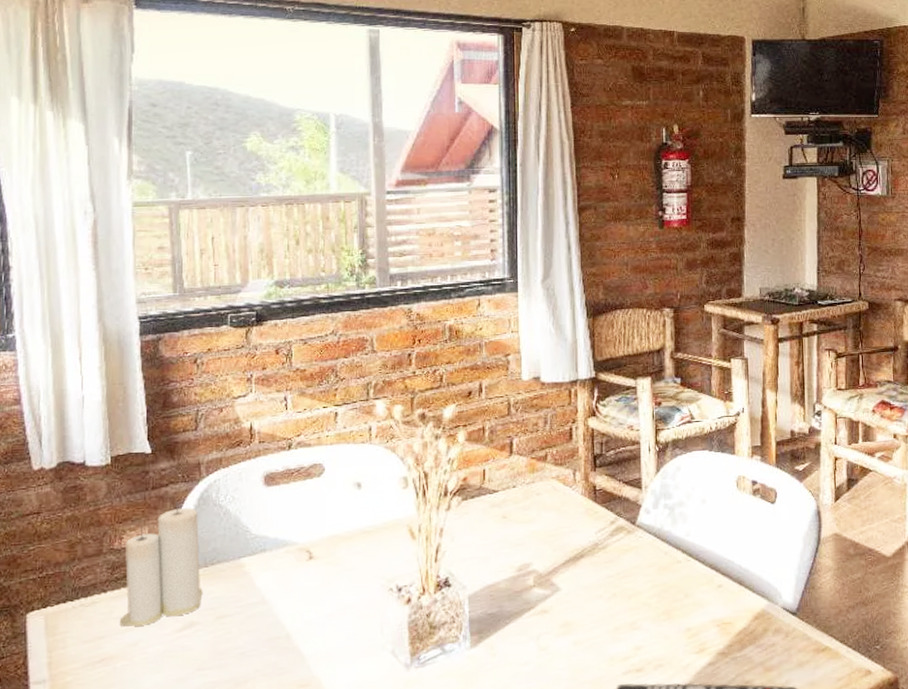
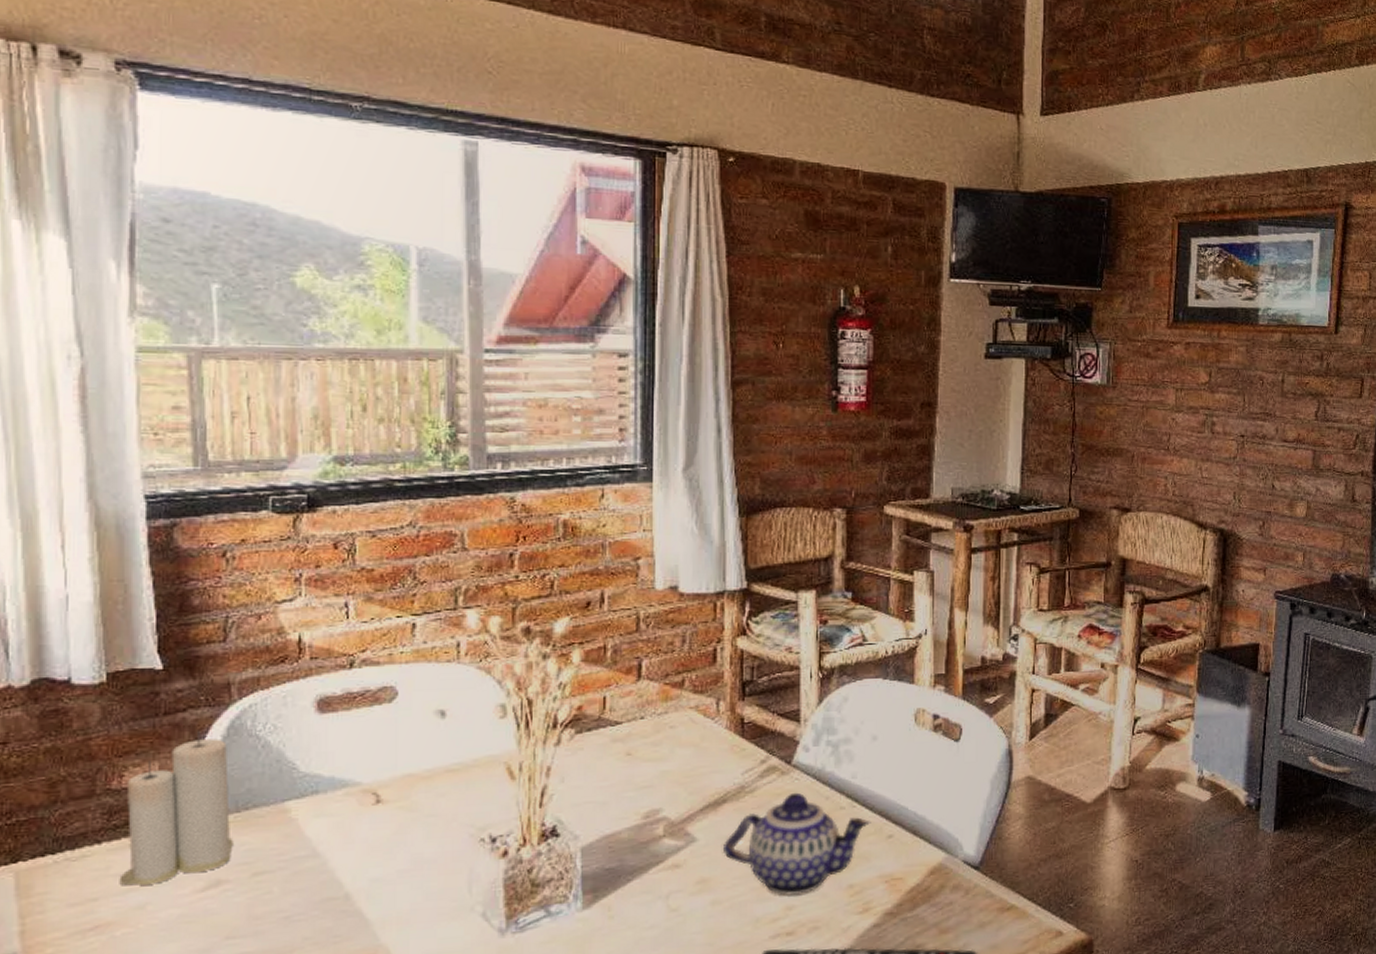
teapot: none [581,548,704,637] -> present [722,792,871,896]

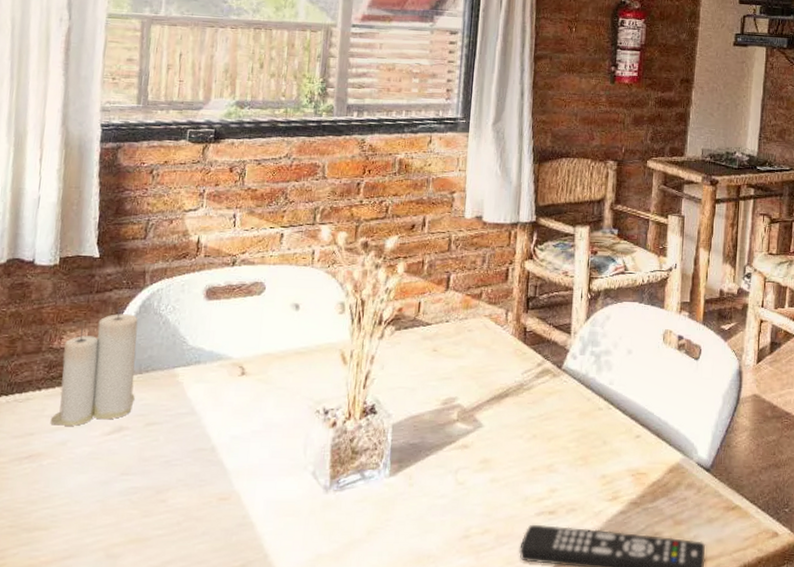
teapot: present [722,792,871,896] -> none [502,392,623,481]

